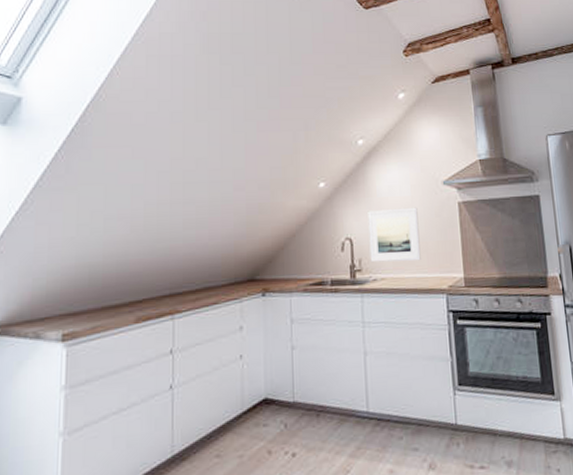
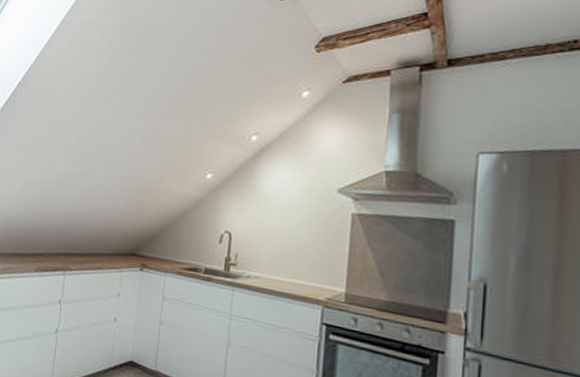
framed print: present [368,207,421,263] -> none [246,208,305,267]

